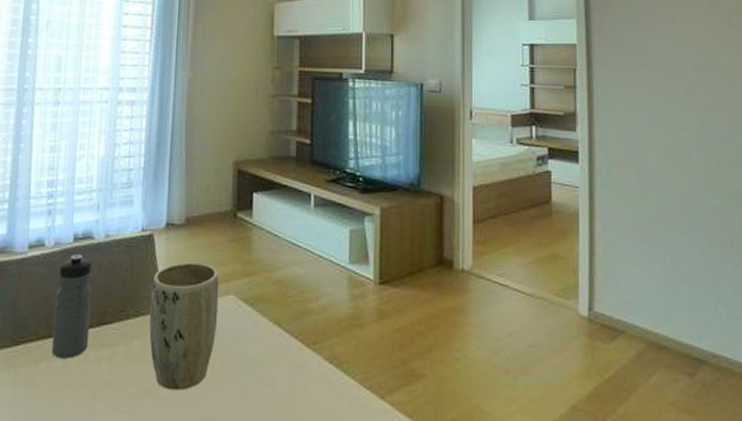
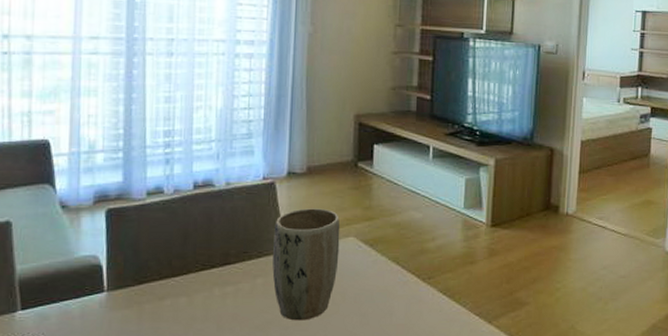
water bottle: present [51,254,93,359] -> none [175,201,215,296]

